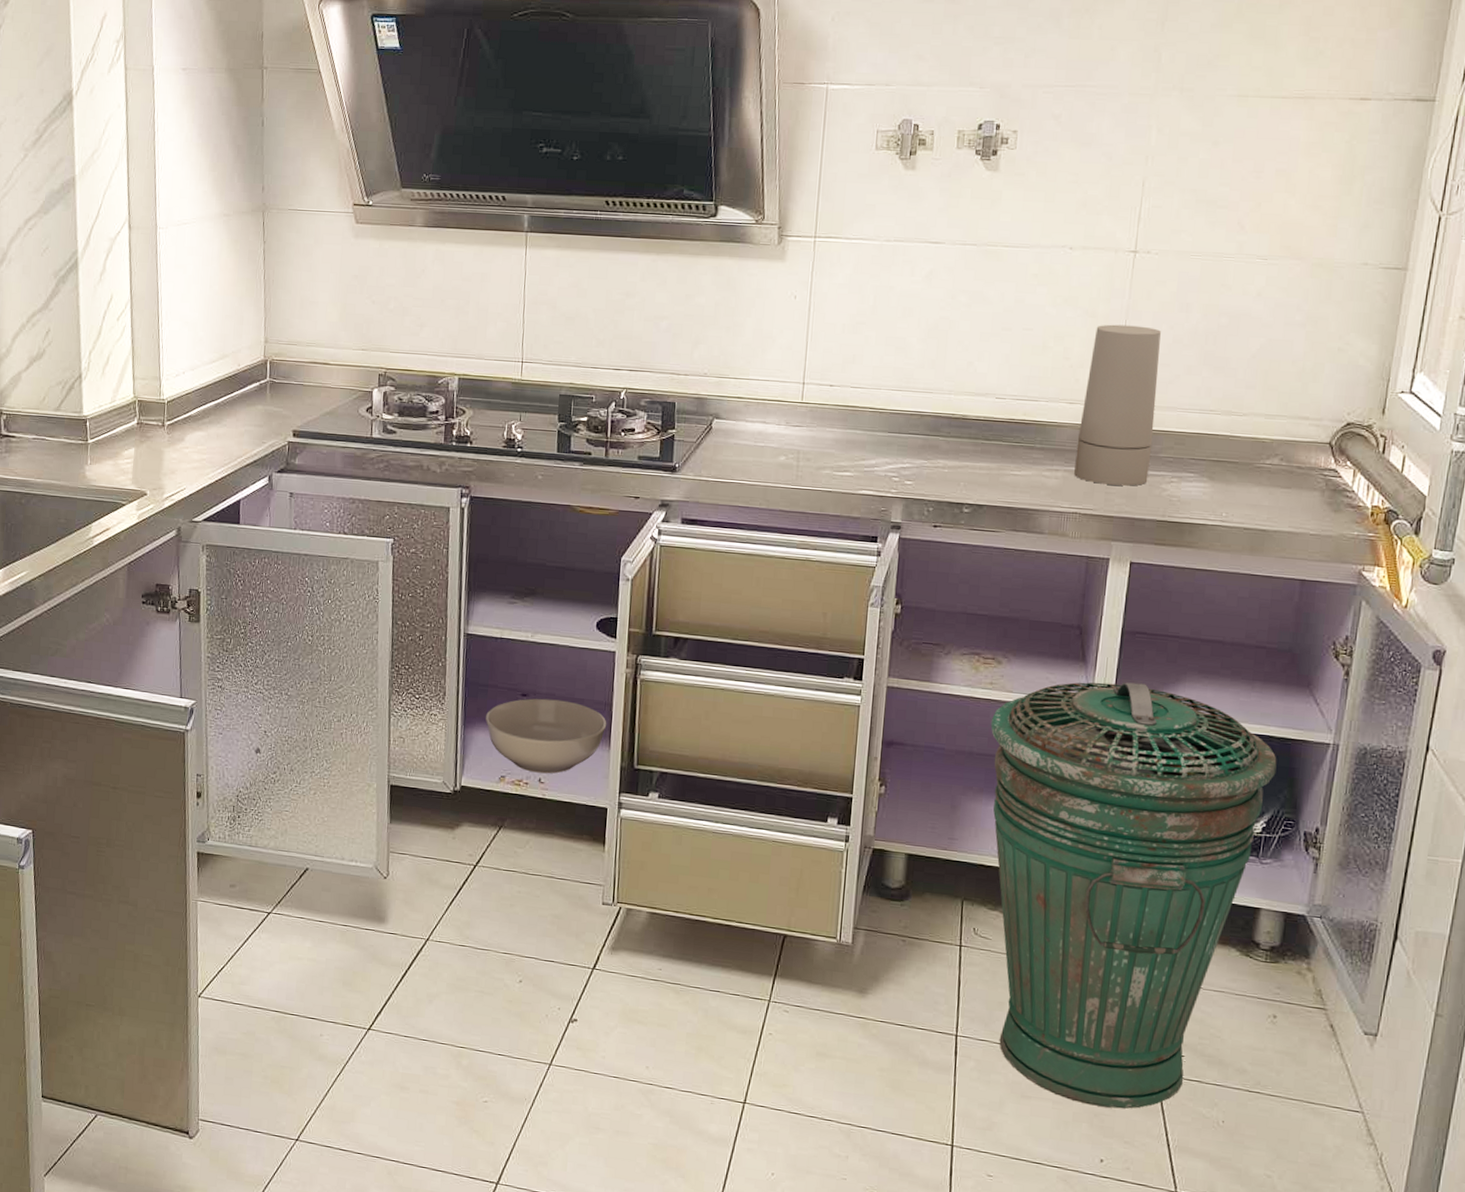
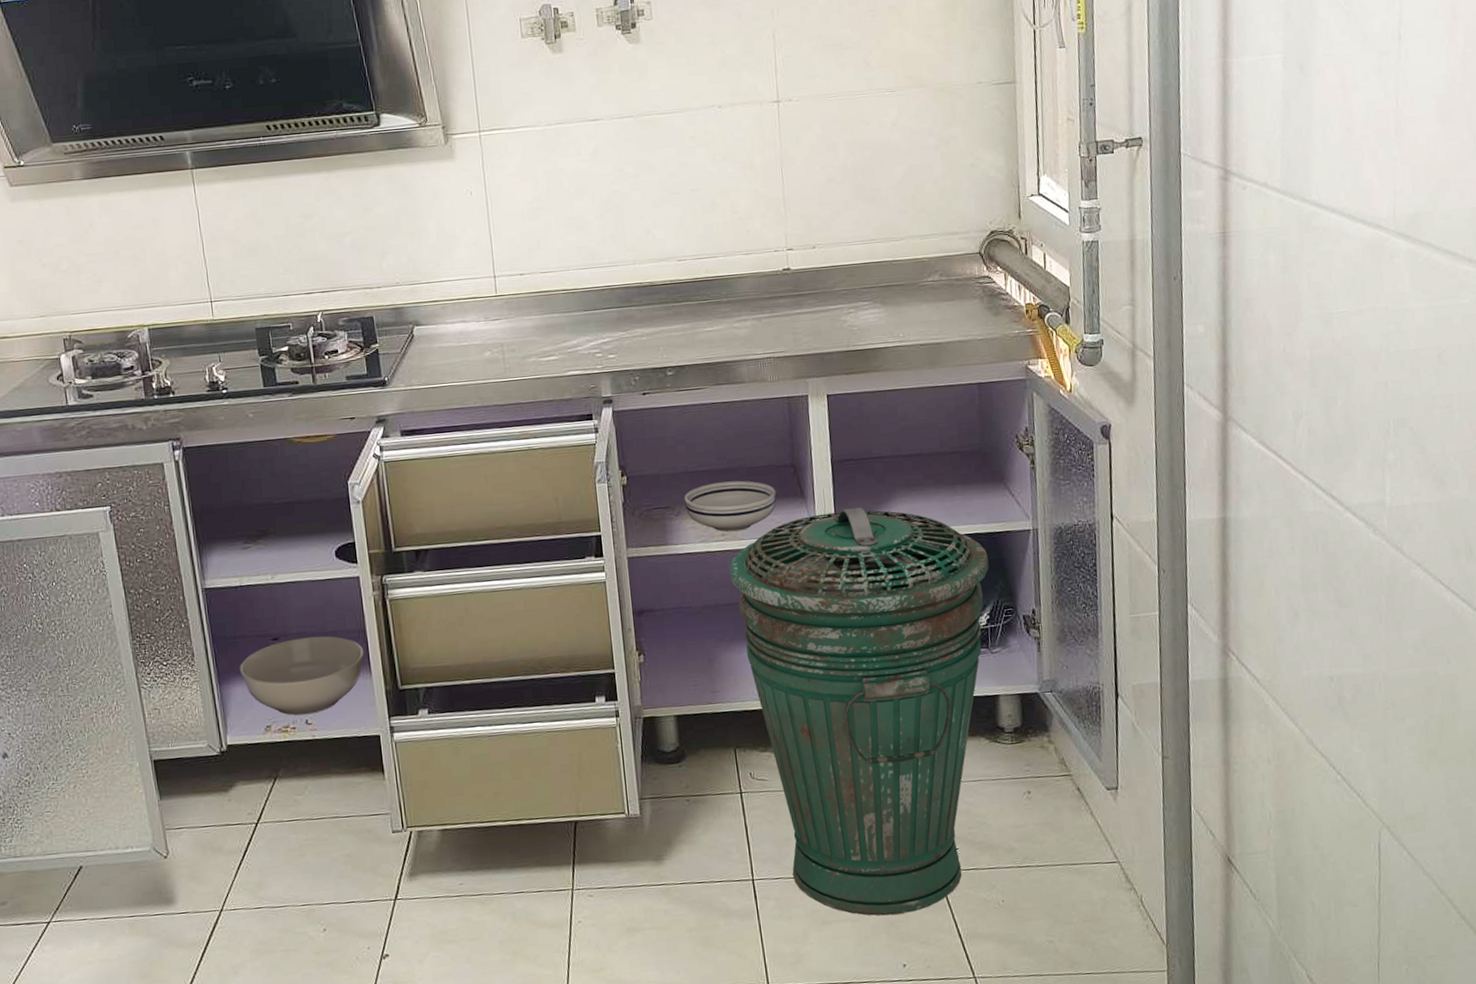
bowl: none [957,629,1057,683] -> present [684,480,777,532]
canister: present [1074,324,1161,486] -> none [756,170,829,326]

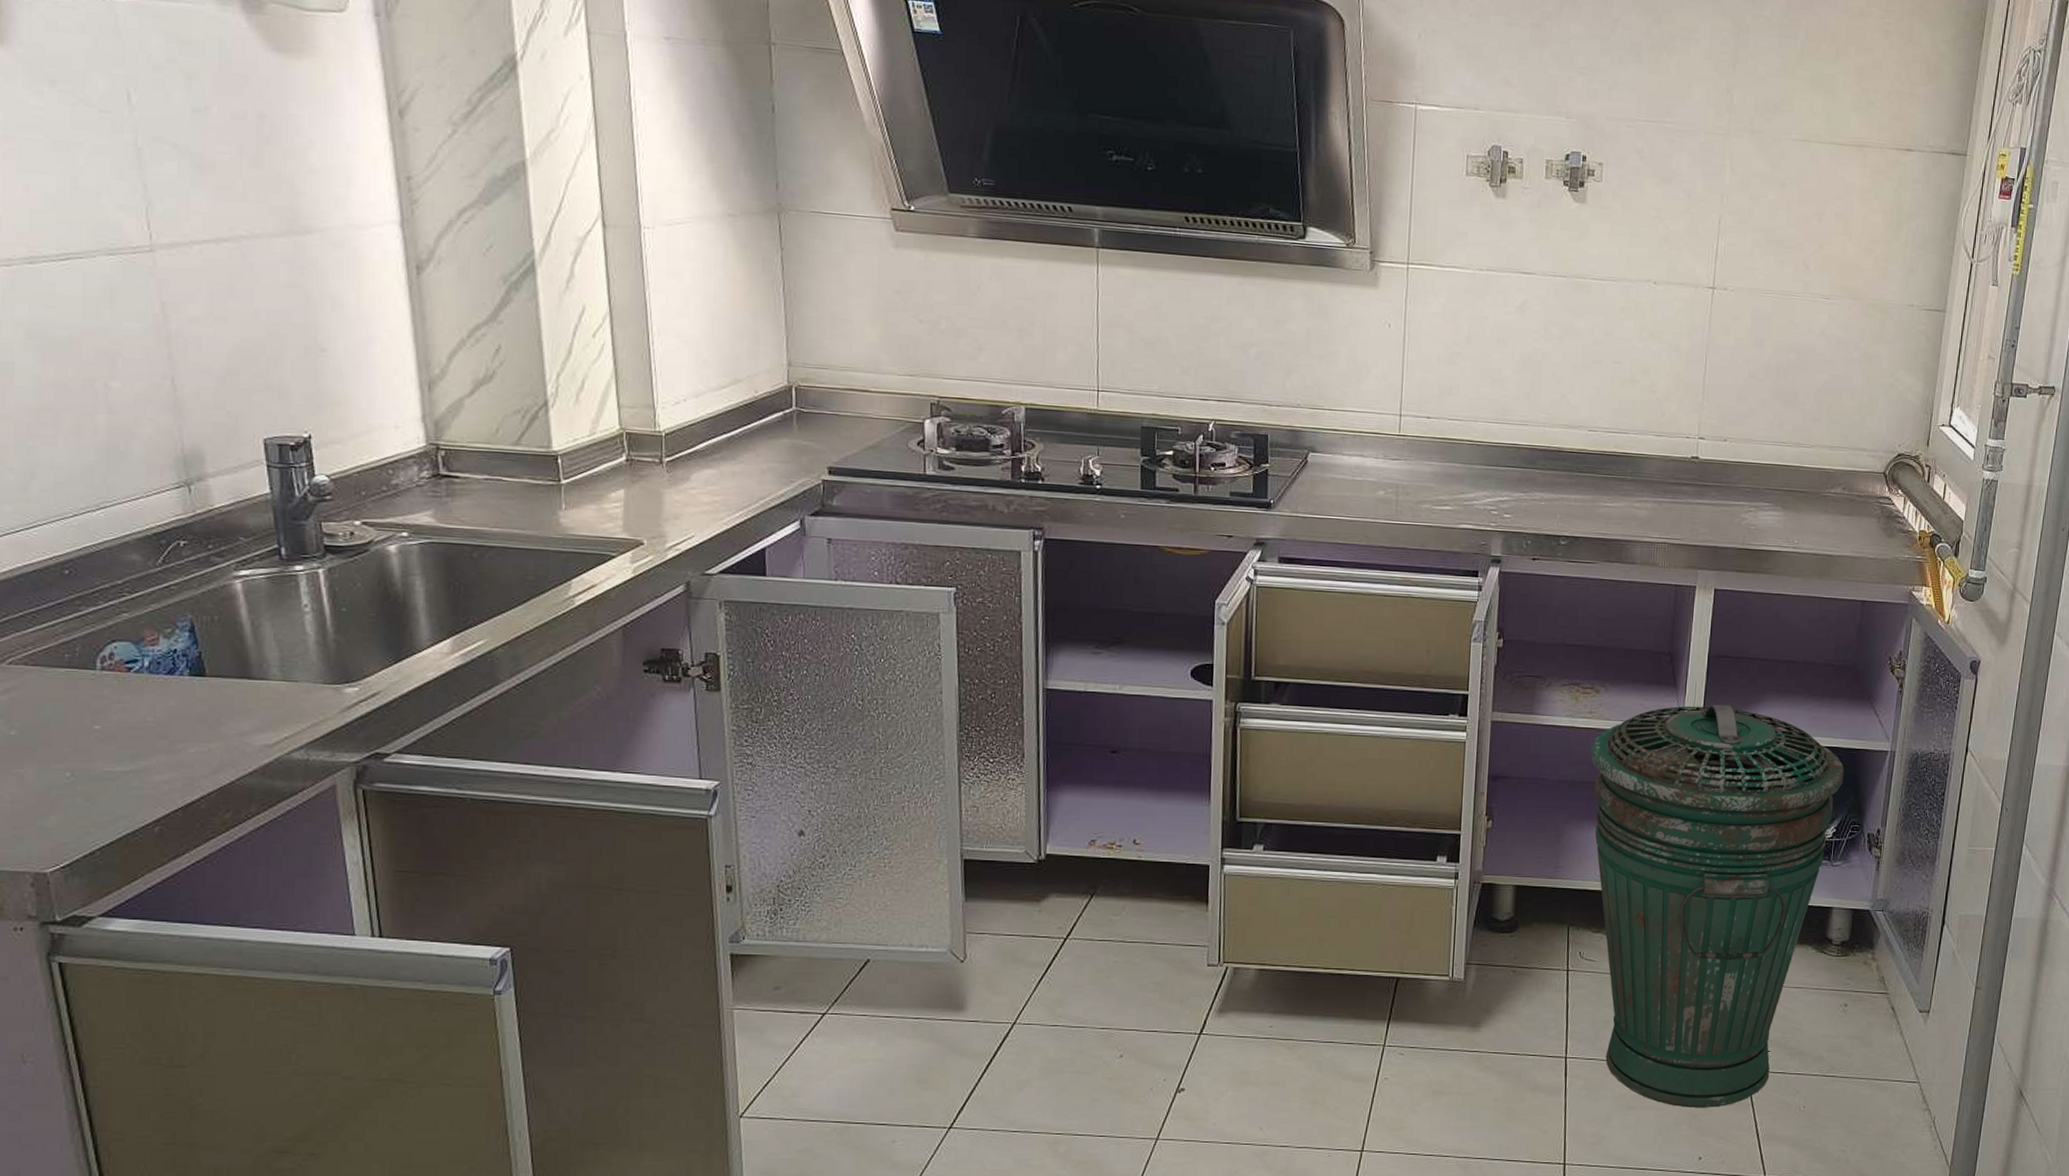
bowl: present [239,636,364,716] -> none [1070,754,1206,834]
bowl: present [684,480,777,532] -> none [1557,659,1650,711]

